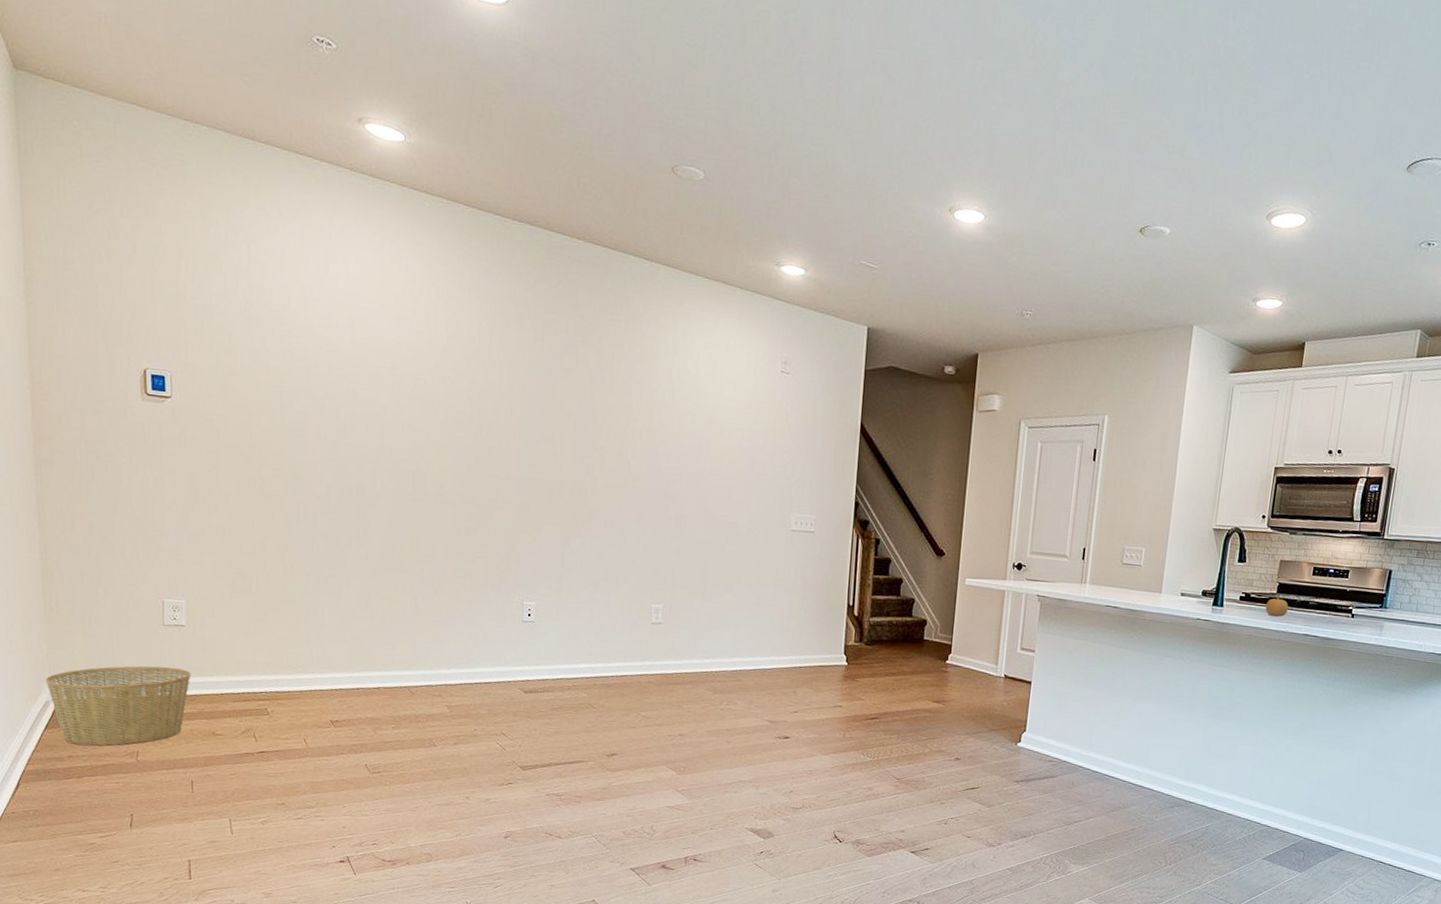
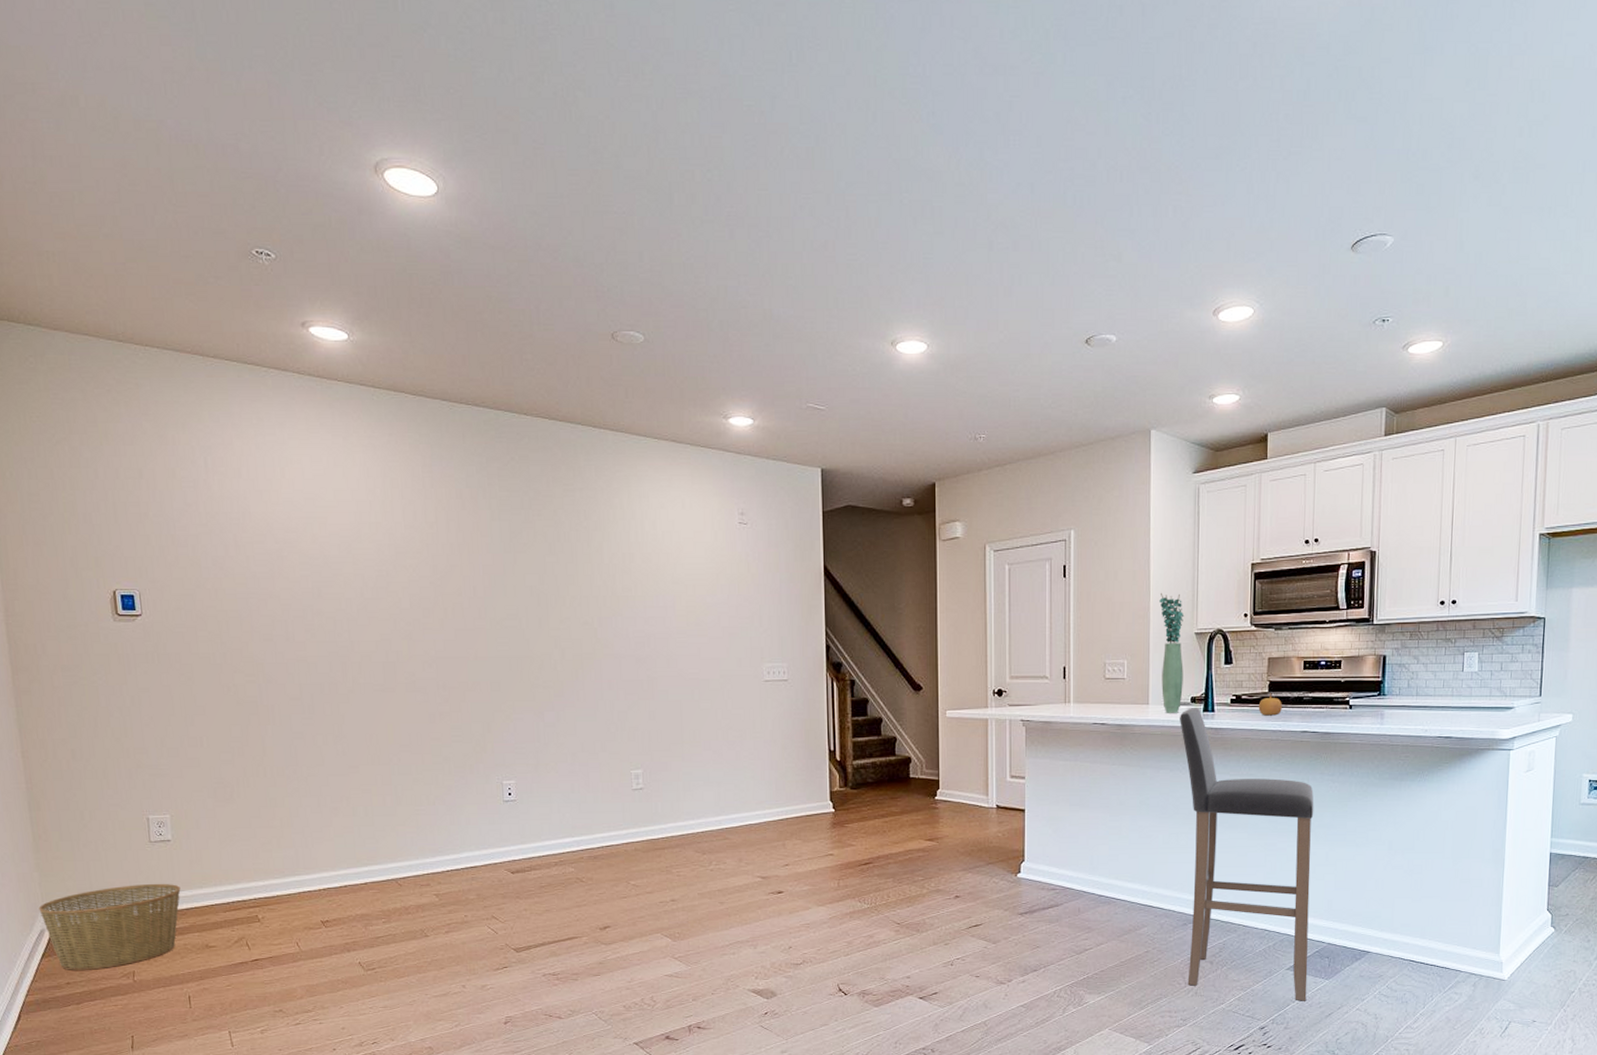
bar stool: none [1168,601,1308,891] -> present [1180,708,1314,1001]
vase: none [1175,485,1205,604] -> present [1159,592,1185,713]

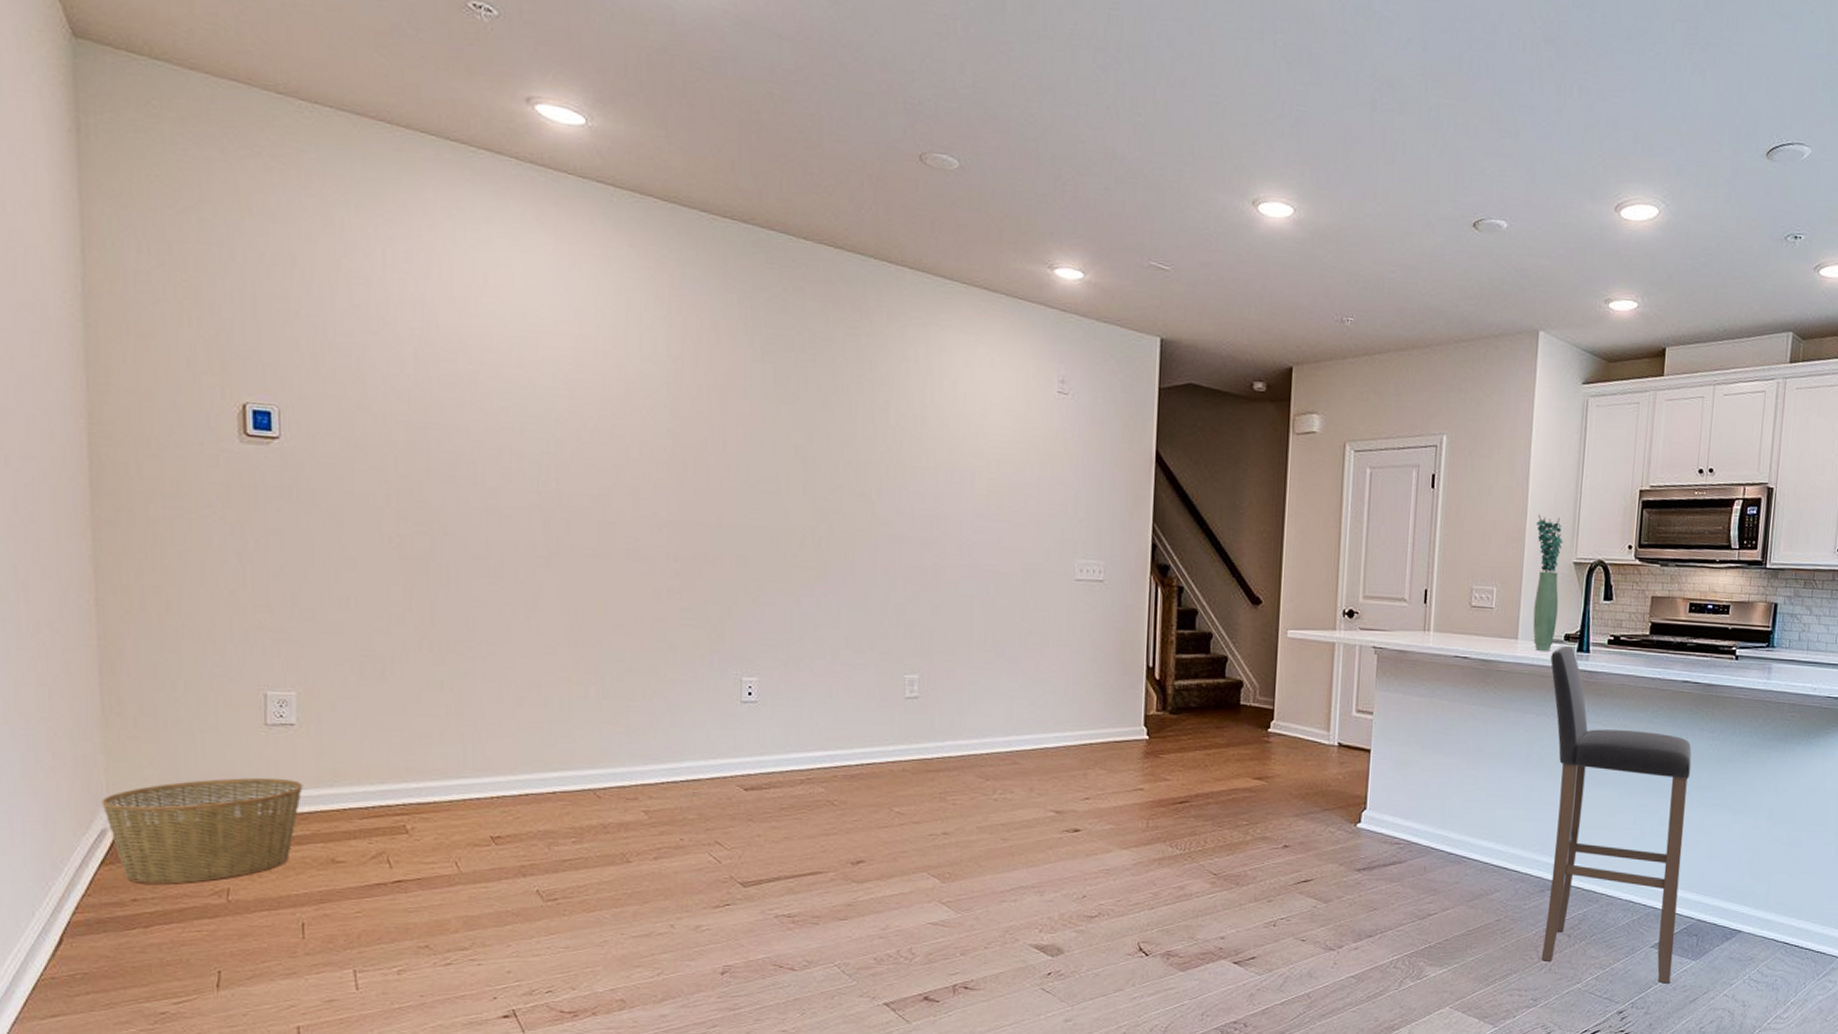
fruit: present [1258,693,1282,717] -> none [1637,636,1664,663]

